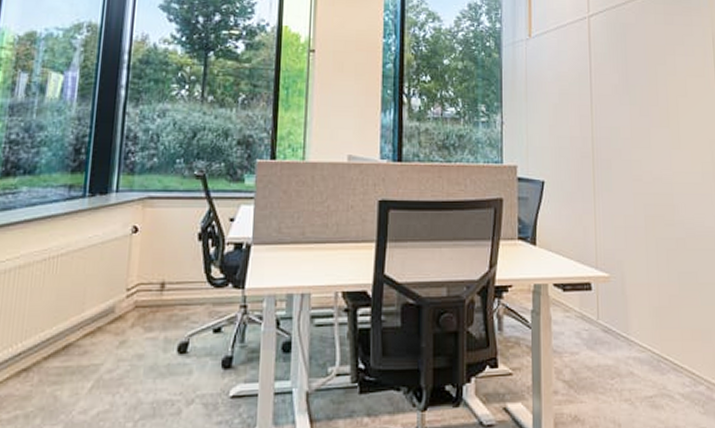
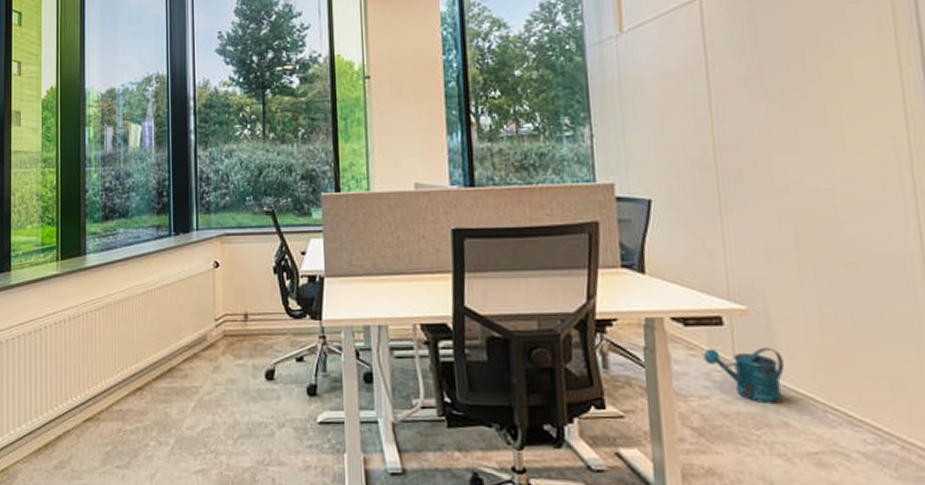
watering can: none [576,308,632,358] -> present [703,347,784,405]

